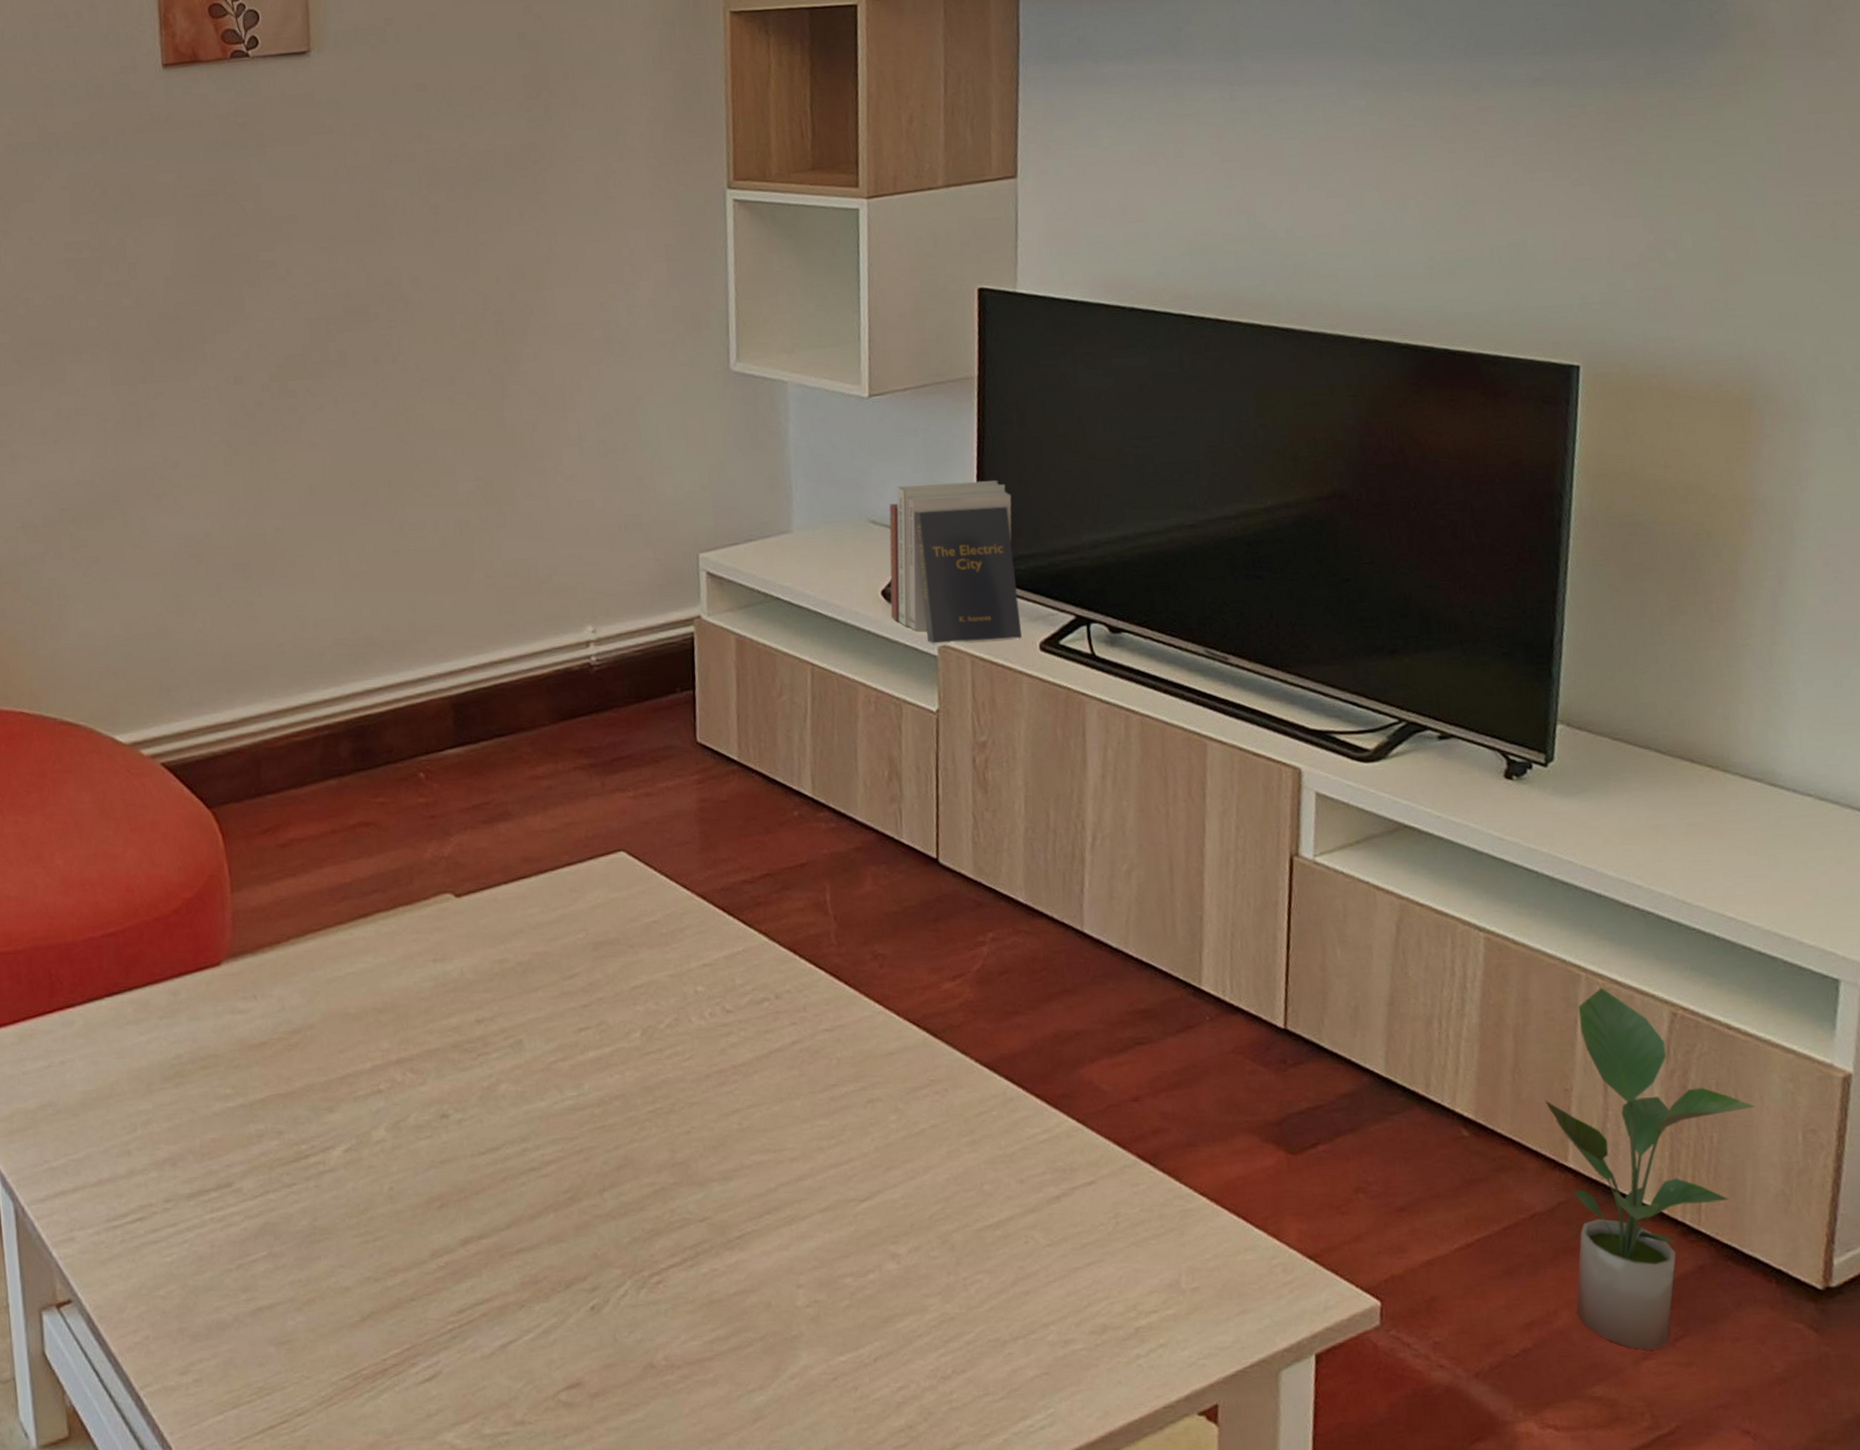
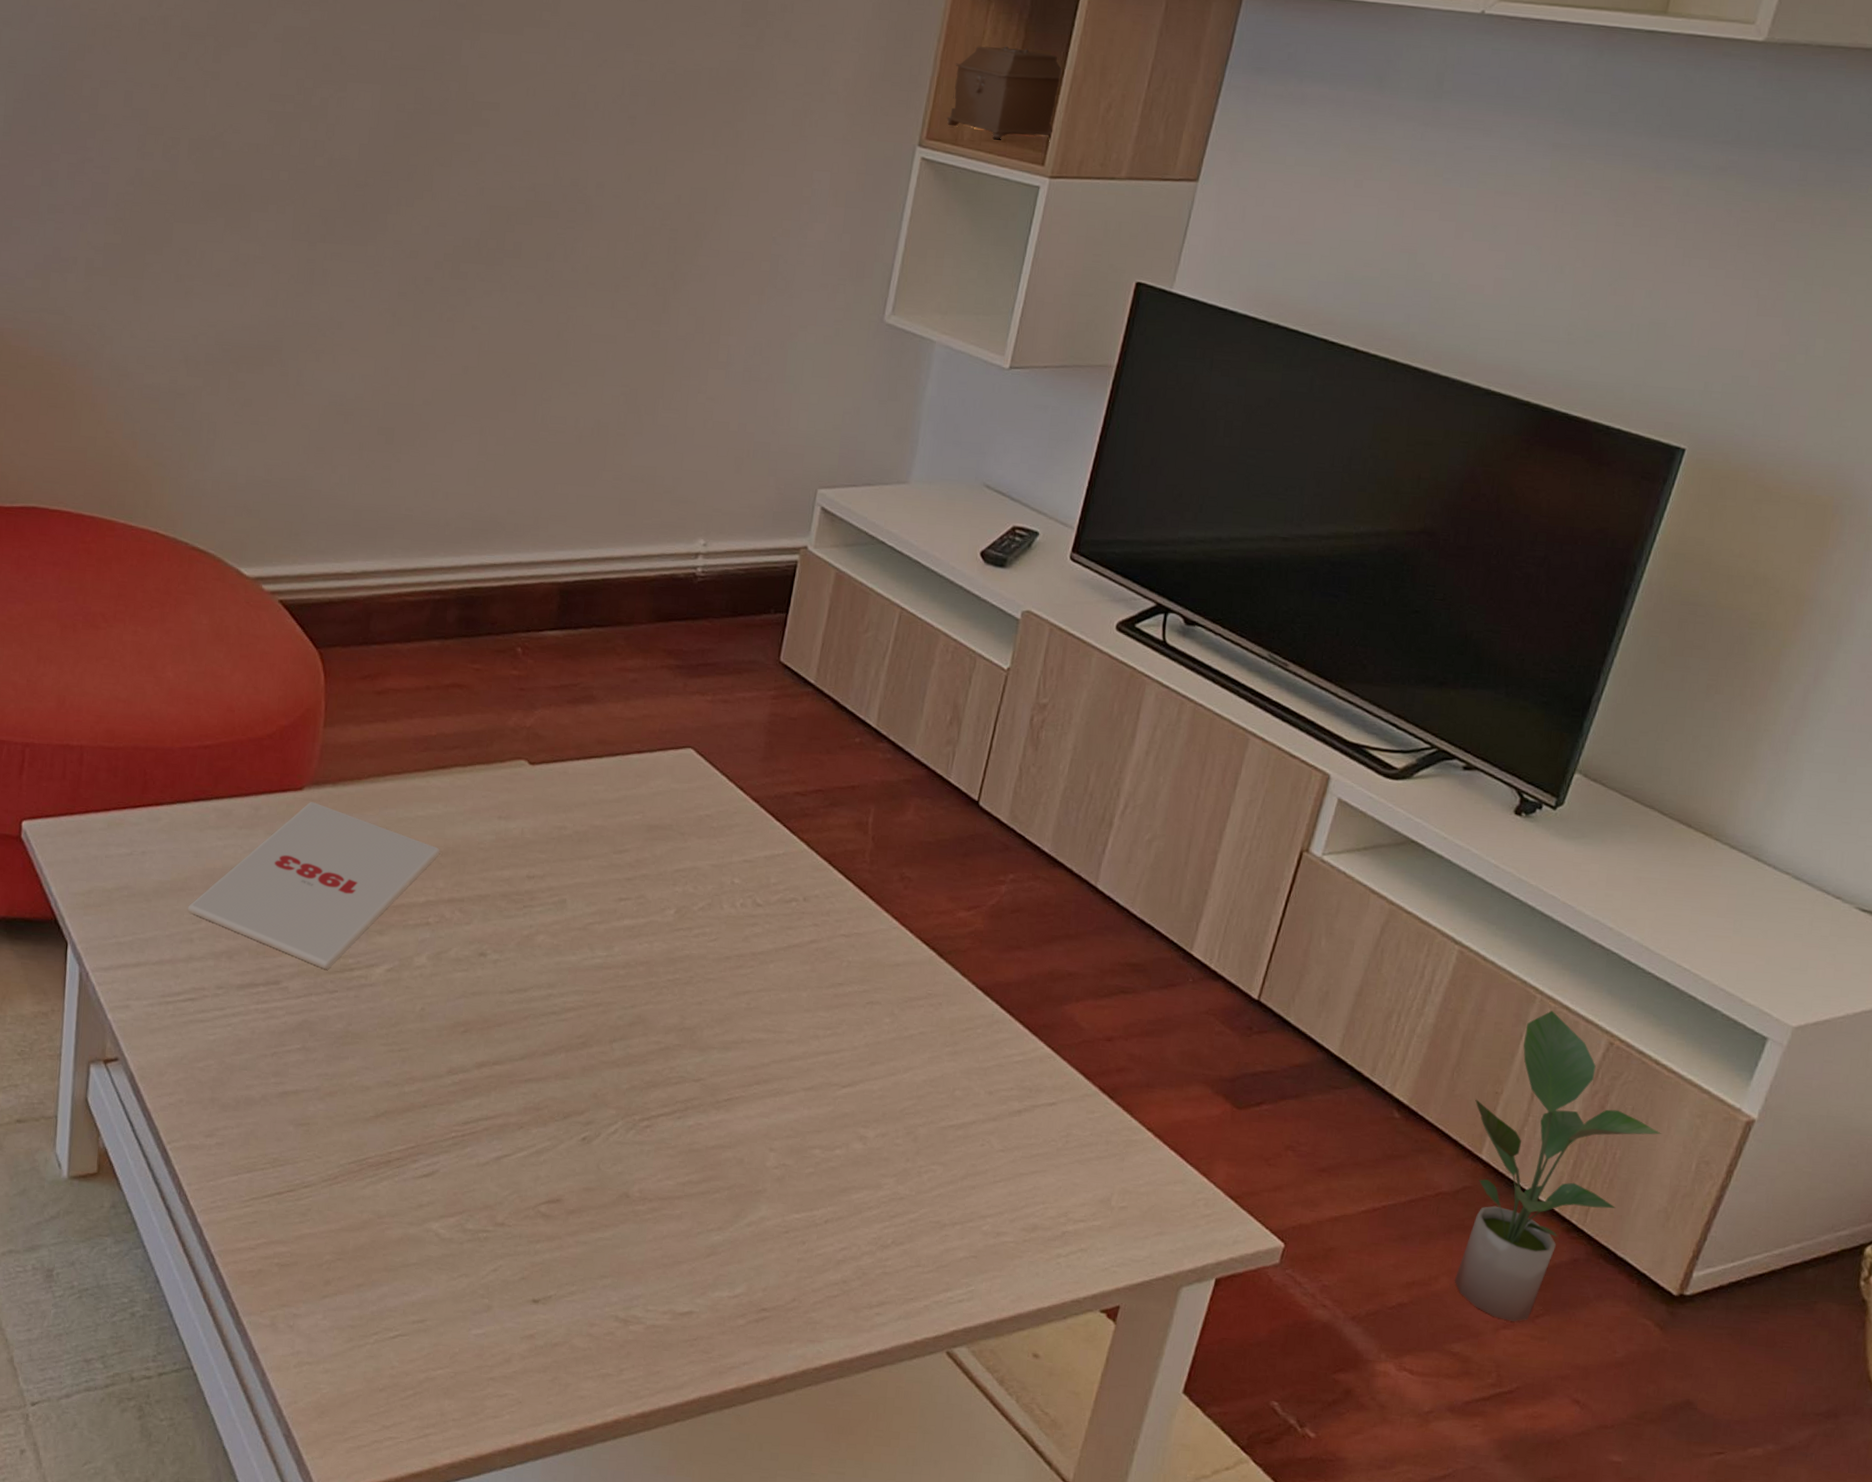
magazine: none [119,976,378,1162] -> present [188,801,440,970]
decorative box: none [747,75,860,169] -> present [946,46,1063,141]
books: present [889,480,1022,644] -> none [984,457,1123,616]

